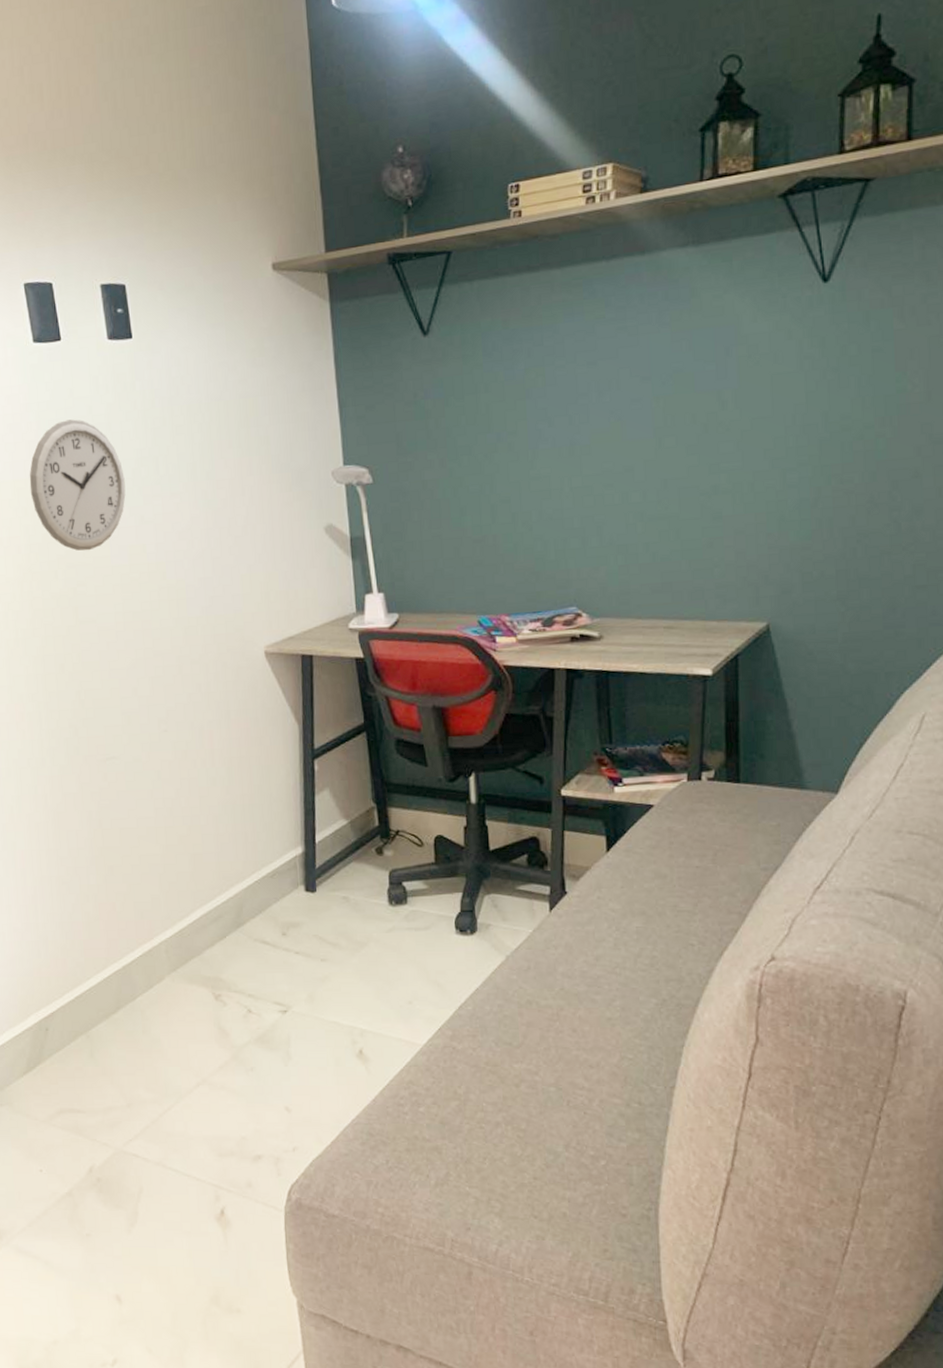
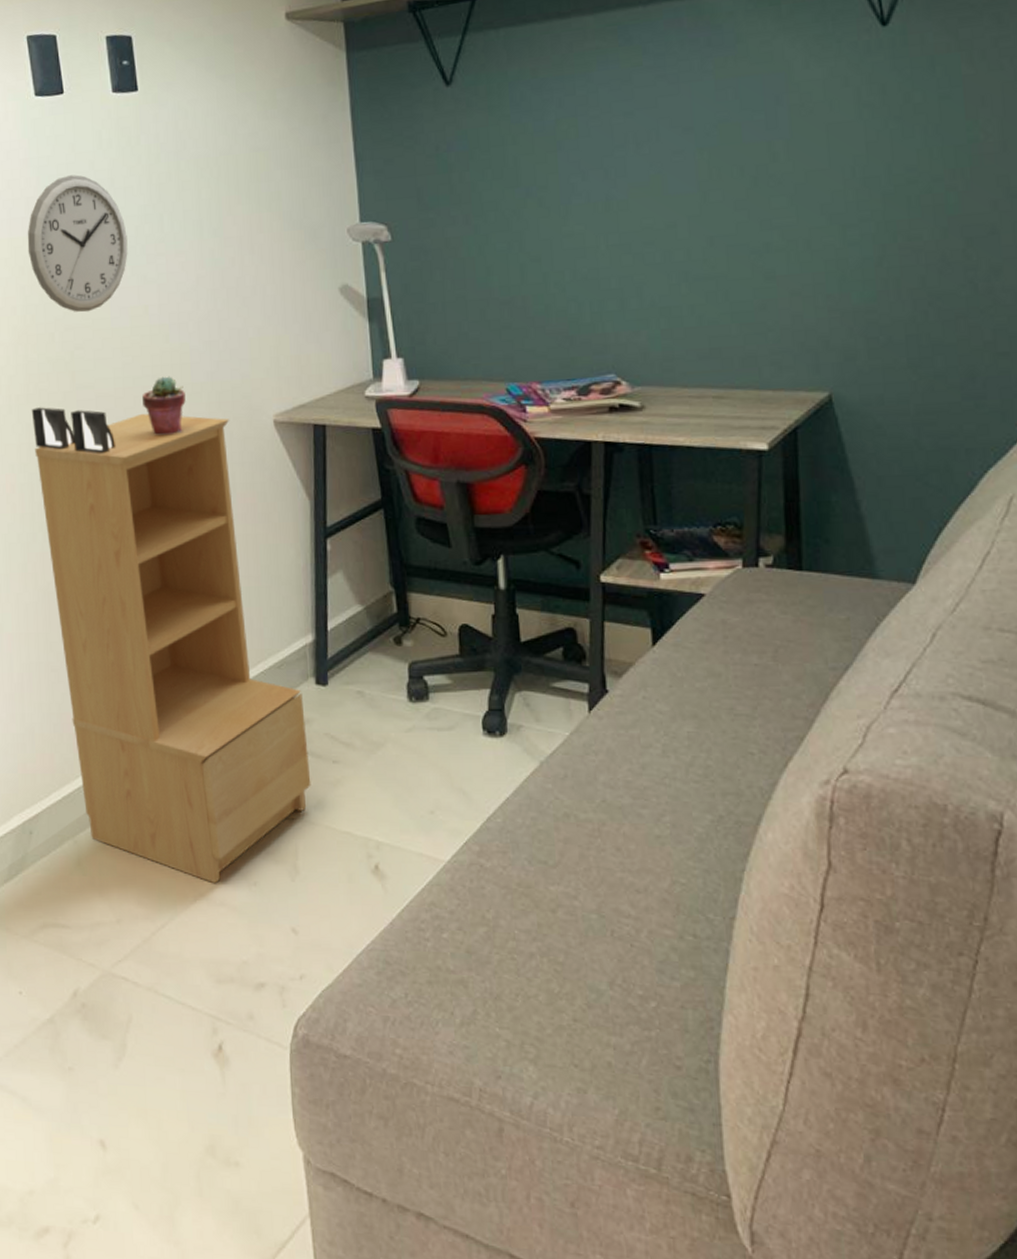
bookend: none [37,640,117,684] -> present [31,407,115,454]
bookshelf: none [42,646,302,1070] -> present [35,414,311,884]
potted succulent: none [142,611,182,667] -> present [142,376,186,436]

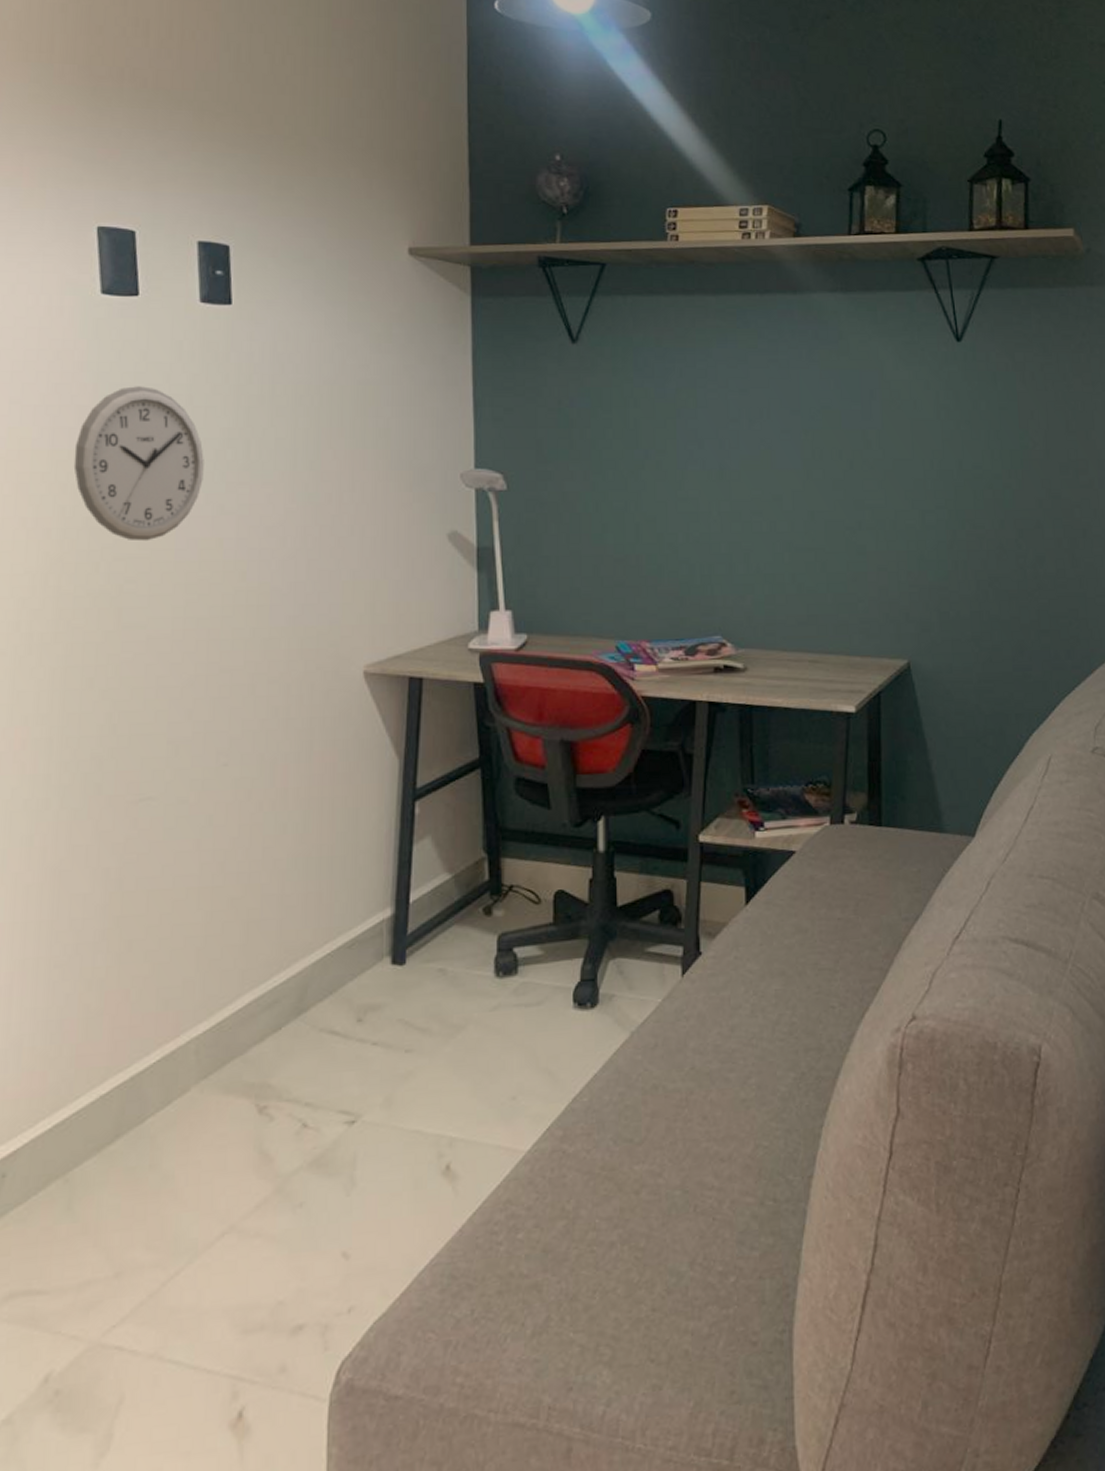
bookend: present [31,407,115,454] -> none [58,648,167,705]
bookshelf: present [35,414,311,884] -> none [59,660,378,1212]
potted succulent: present [142,376,186,436] -> none [206,618,261,686]

